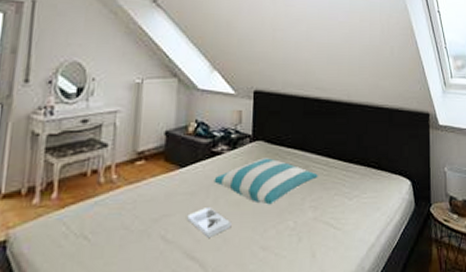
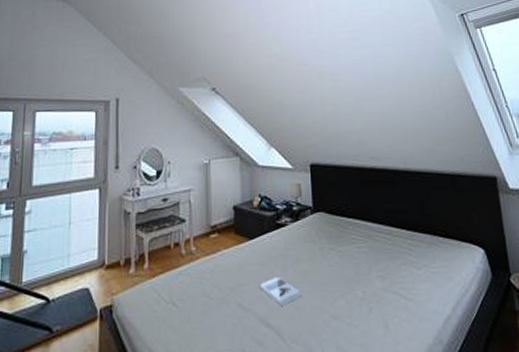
pillow: present [212,158,318,205] -> none [279,228,382,275]

